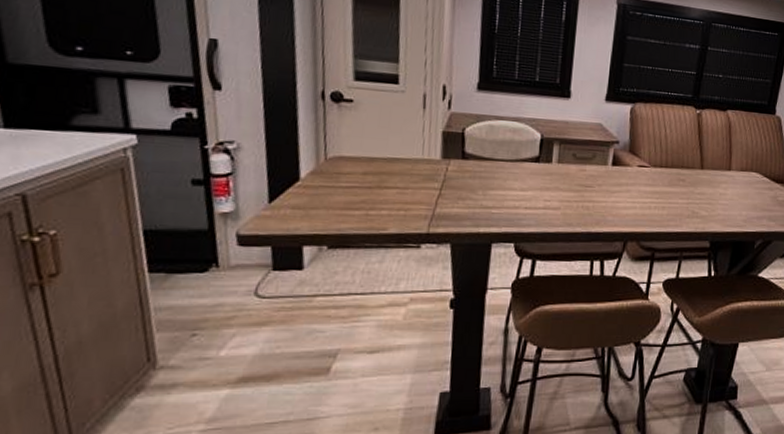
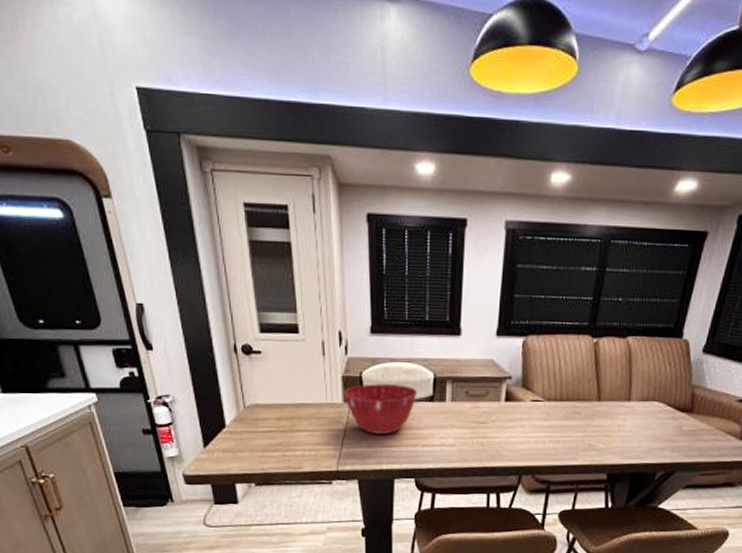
mixing bowl: none [442,141,523,195] -> present [343,384,418,434]

